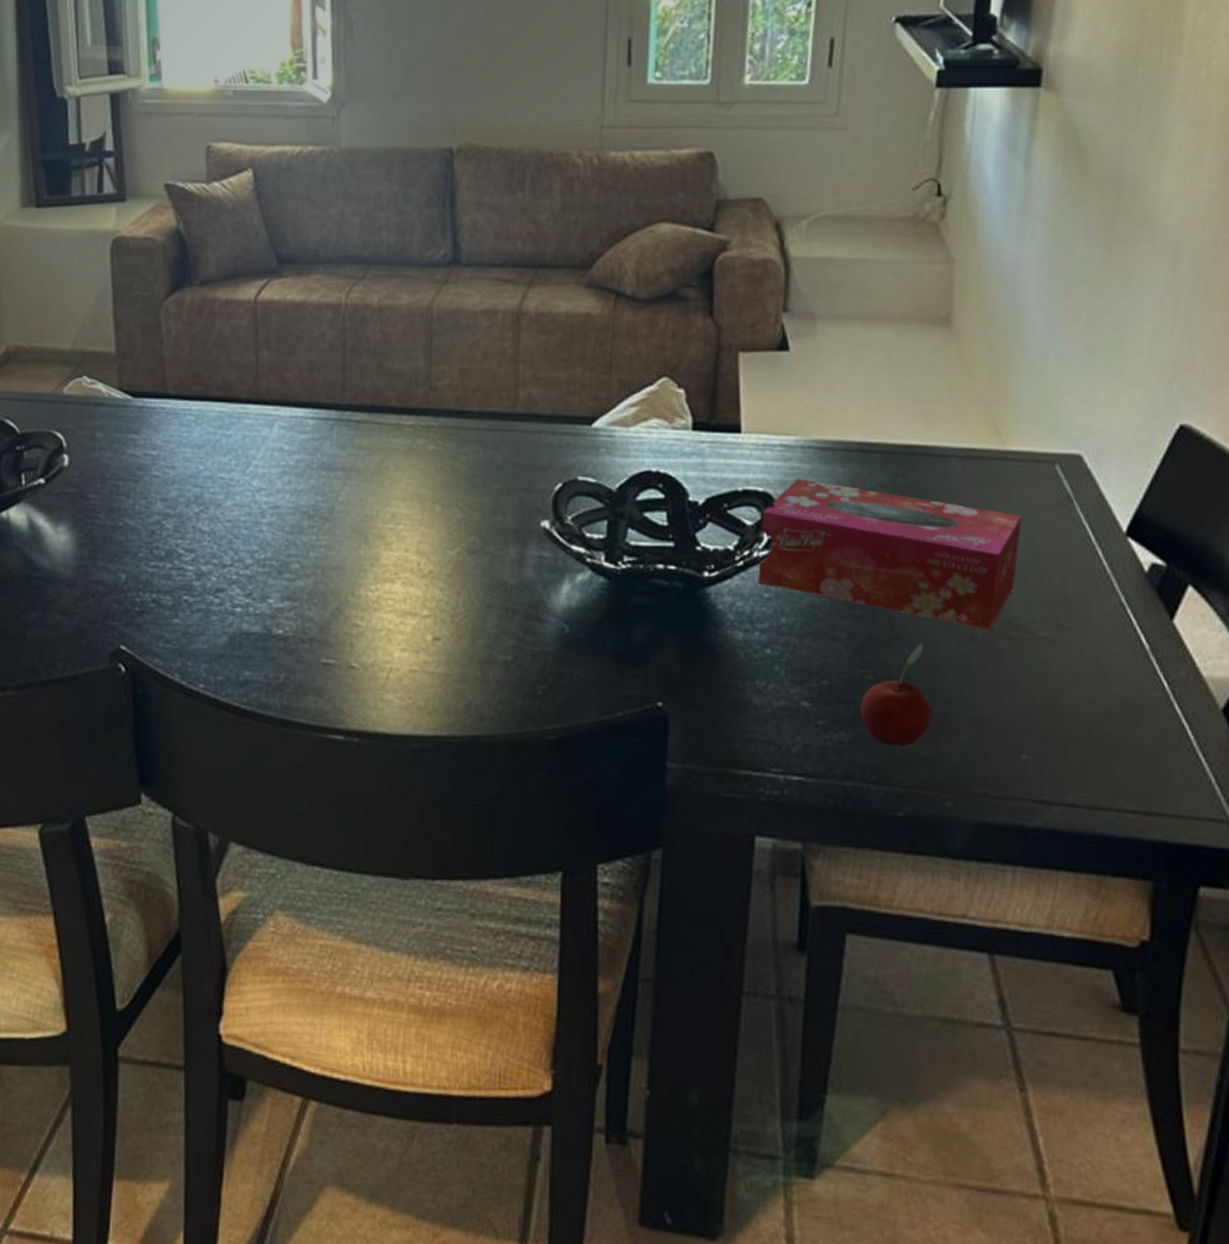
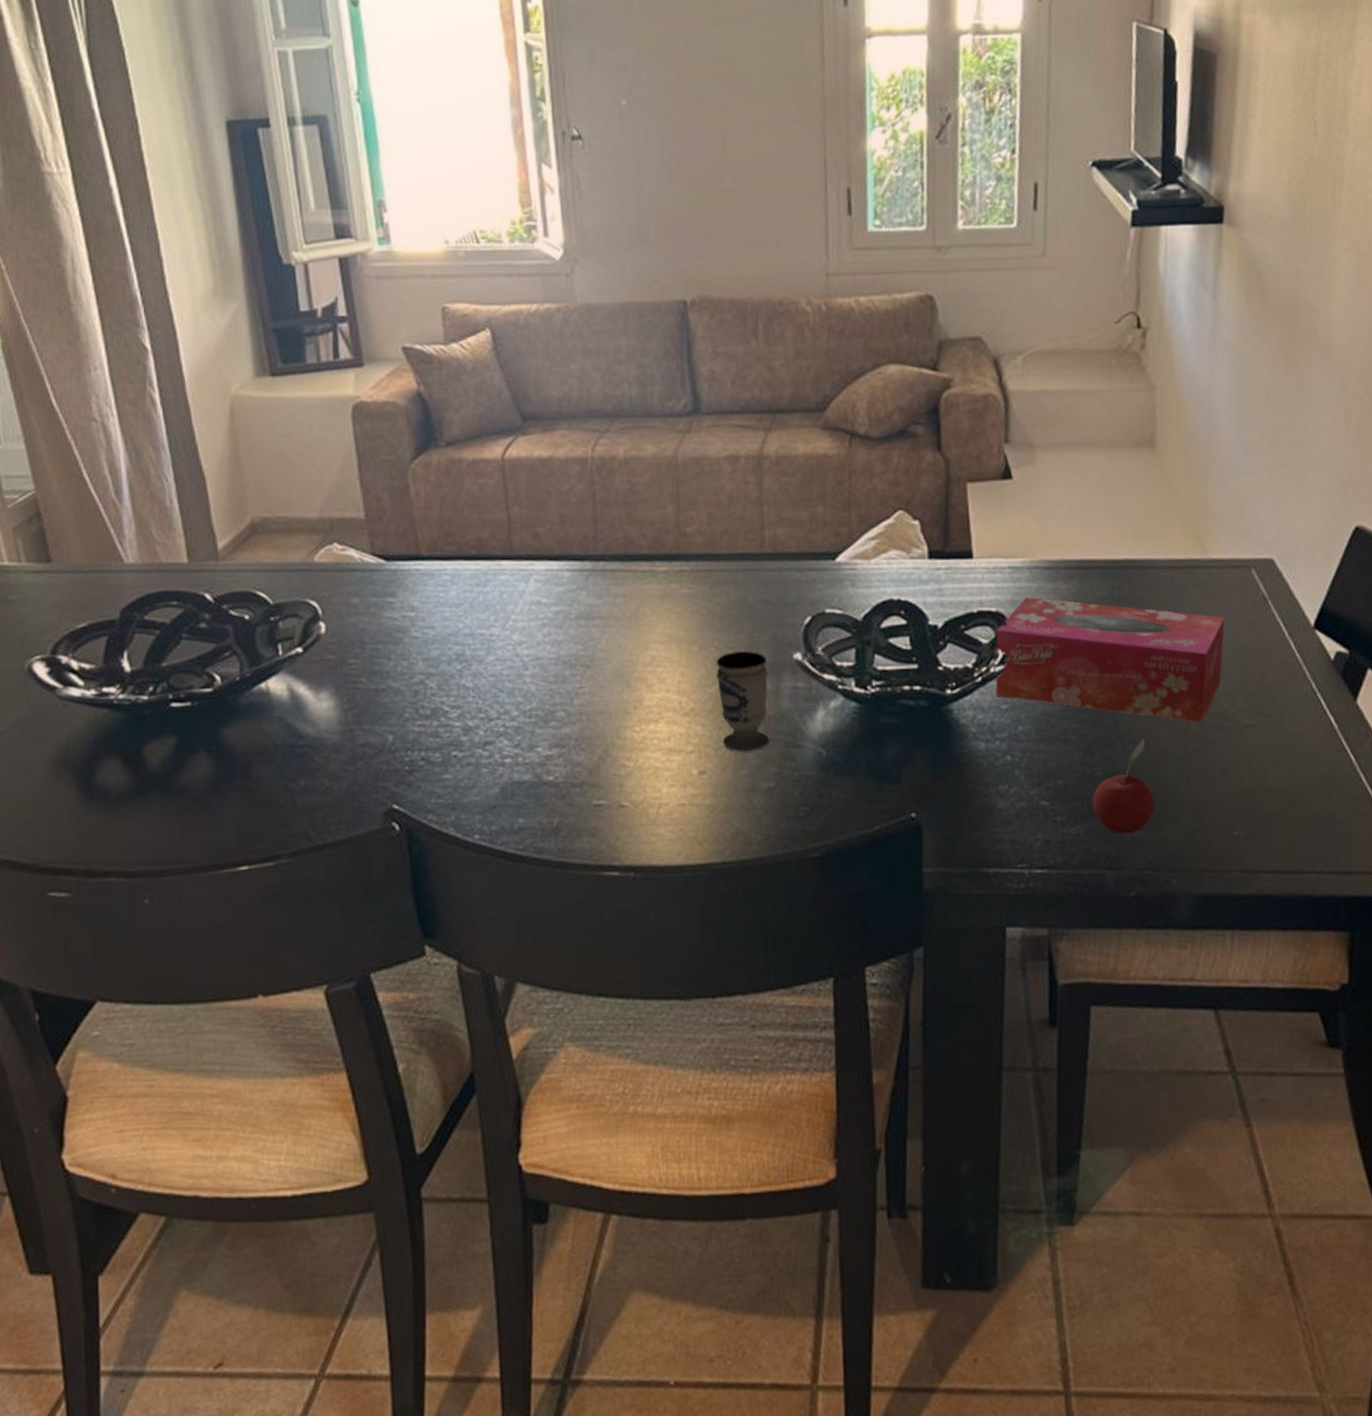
cup: none [459,514,513,621] -> present [716,650,770,752]

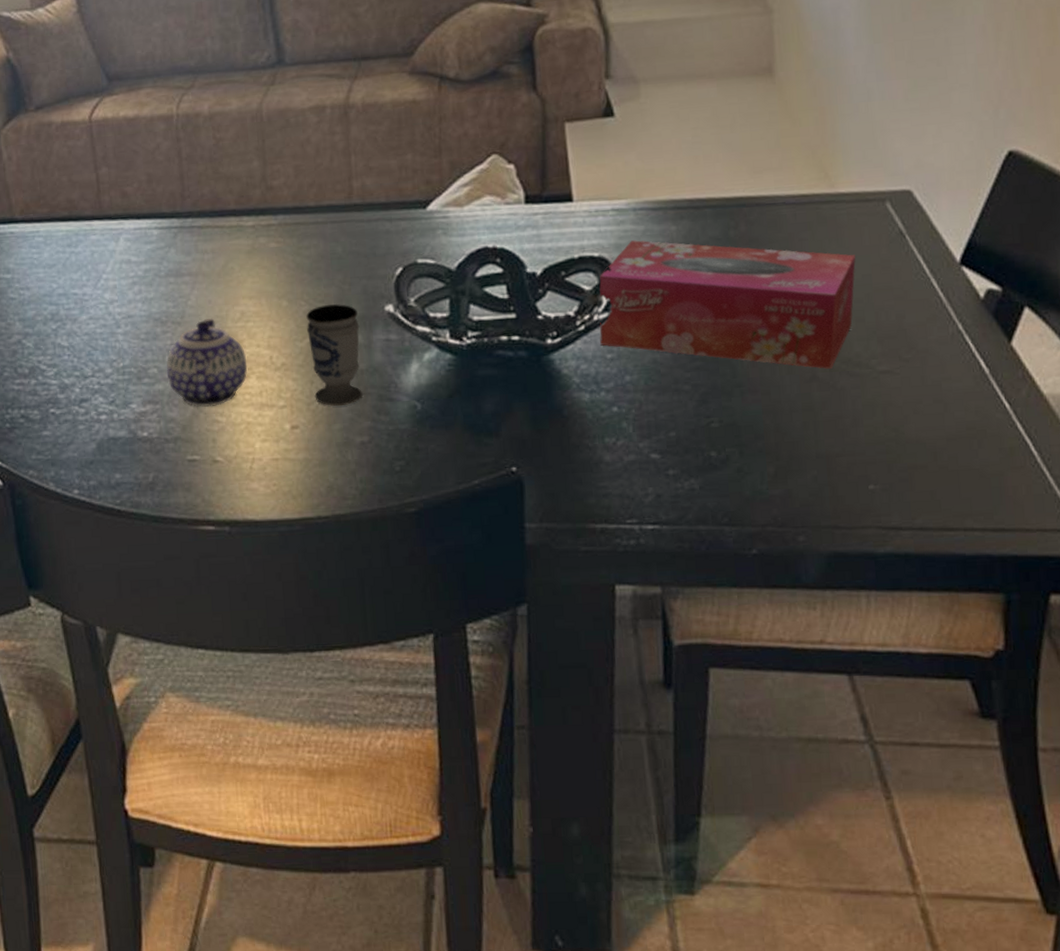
teapot: none [574,661,657,752] -> present [166,317,248,407]
fruit: present [1092,739,1156,835] -> none [708,387,779,489]

